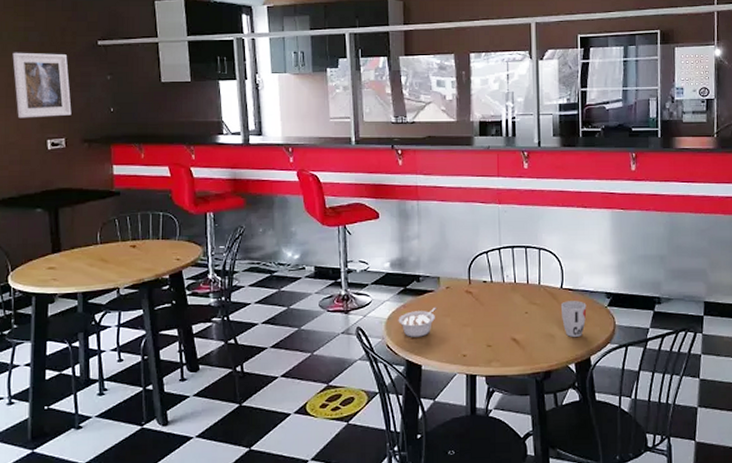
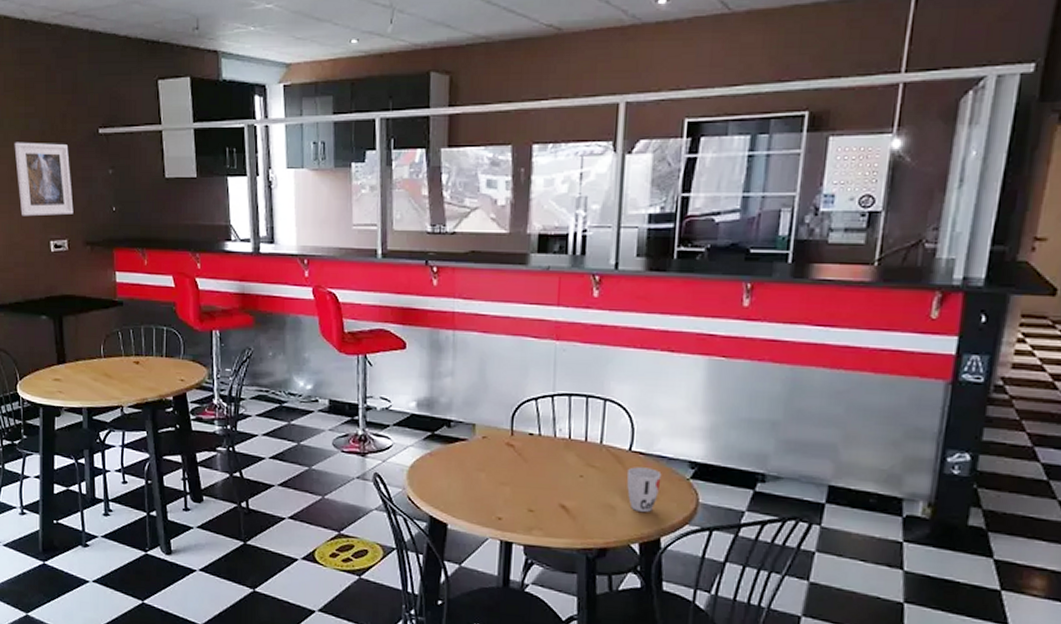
legume: present [398,307,437,337] -> none [422,458,470,492]

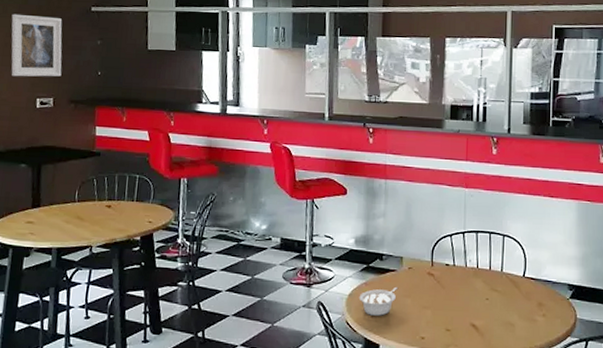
legume: none [422,458,470,492] -> present [359,286,399,316]
cup: present [626,467,662,512] -> none [522,290,548,327]

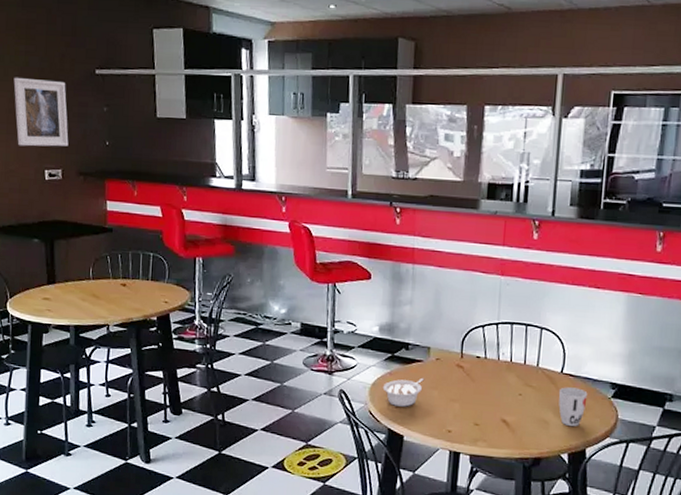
cup: none [522,290,548,327] -> present [558,387,588,426]

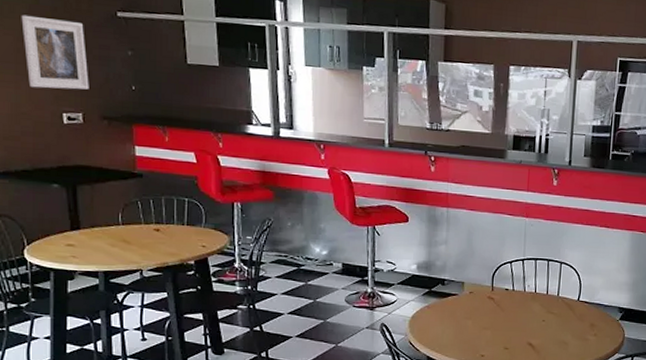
legume: present [382,377,425,407] -> none [421,309,460,336]
cup: present [558,387,588,426] -> none [576,312,600,345]

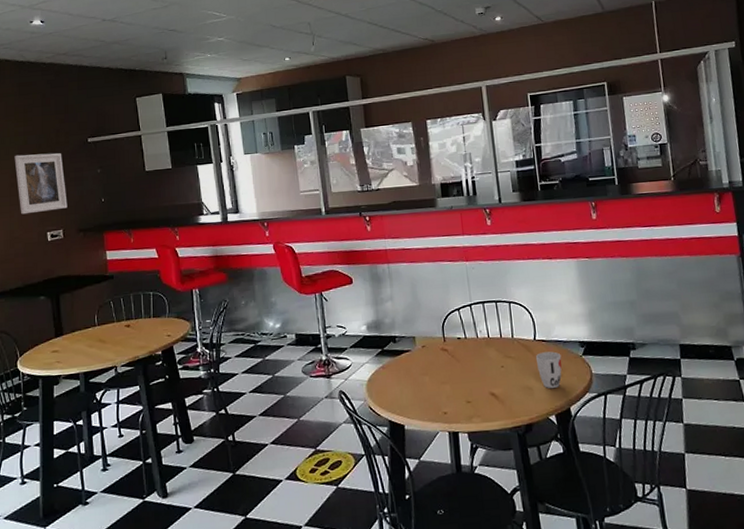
cup: none [576,312,600,345] -> present [535,351,562,388]

